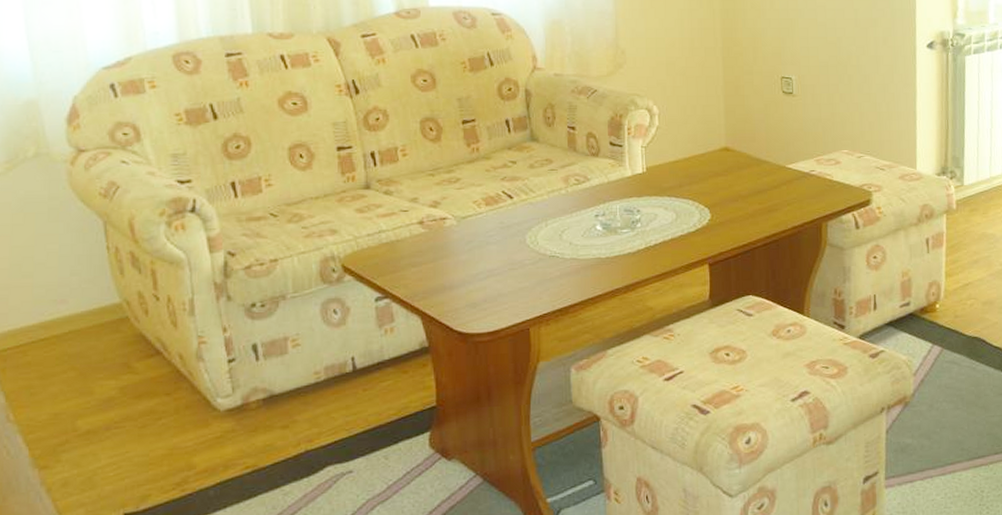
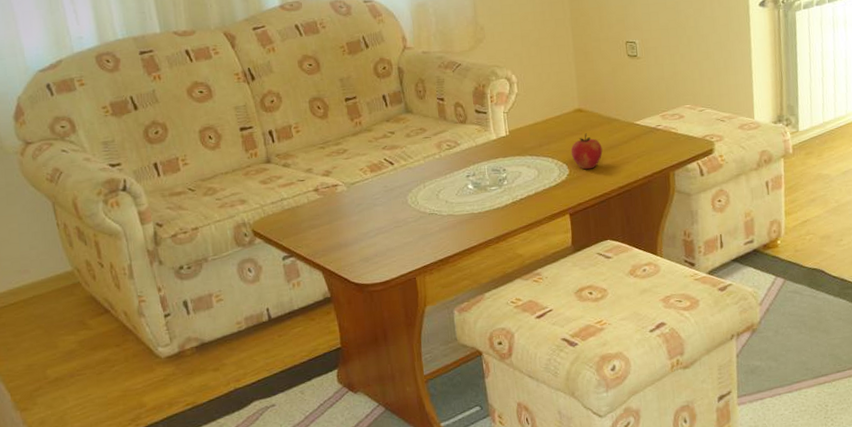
apple: none [714,175,749,215] -> present [571,133,603,170]

